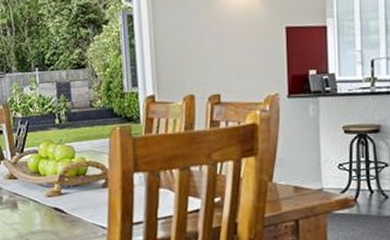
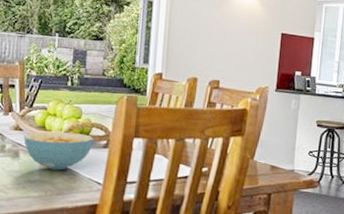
cereal bowl: none [19,175,92,218] -> present [24,131,94,171]

